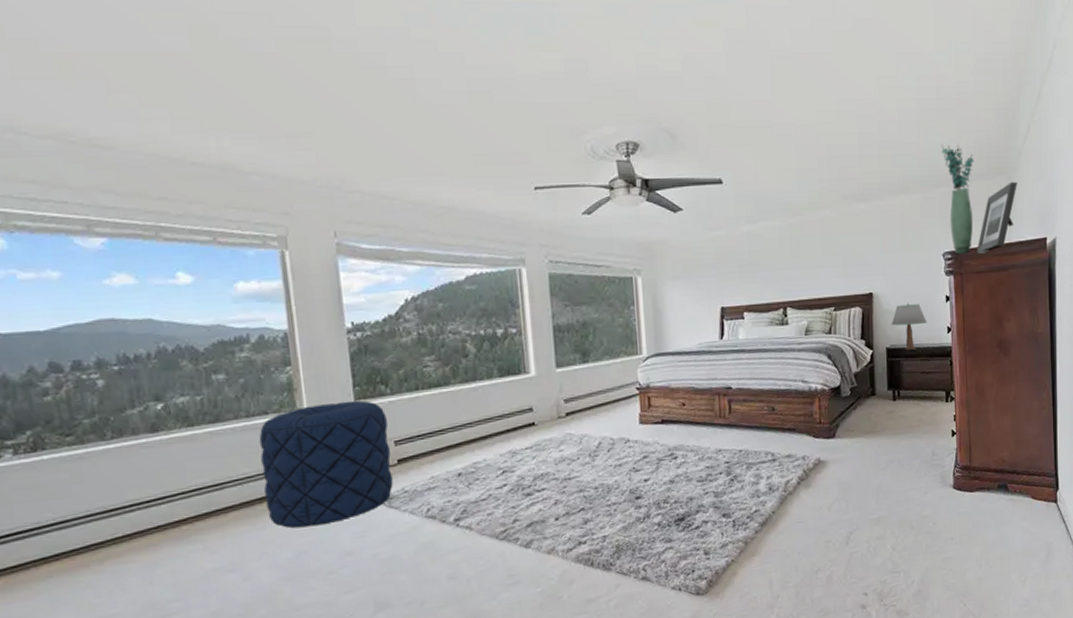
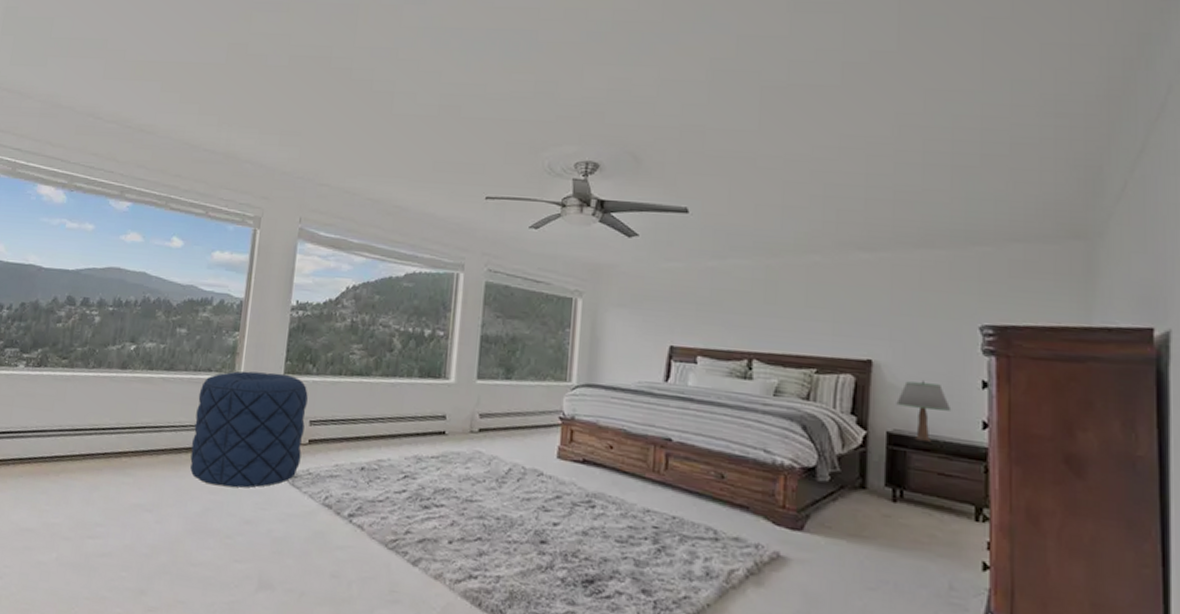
vase: present [941,144,974,255] -> none [985,195,1035,333]
picture frame: present [977,181,1018,254] -> none [1034,249,1106,335]

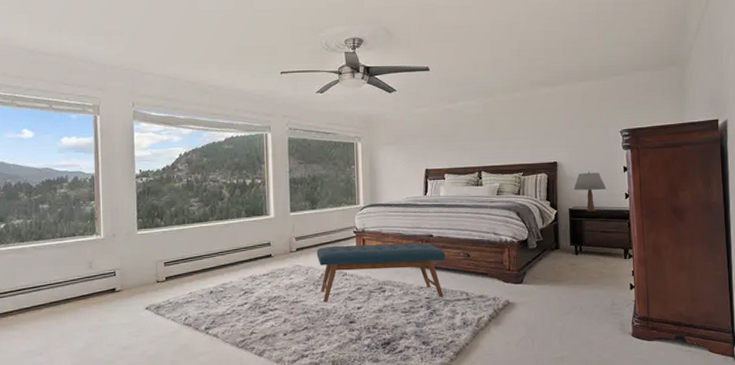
pouf: present [190,371,308,488] -> none [67,229,161,325]
bench: none [505,432,688,530] -> present [316,242,446,303]

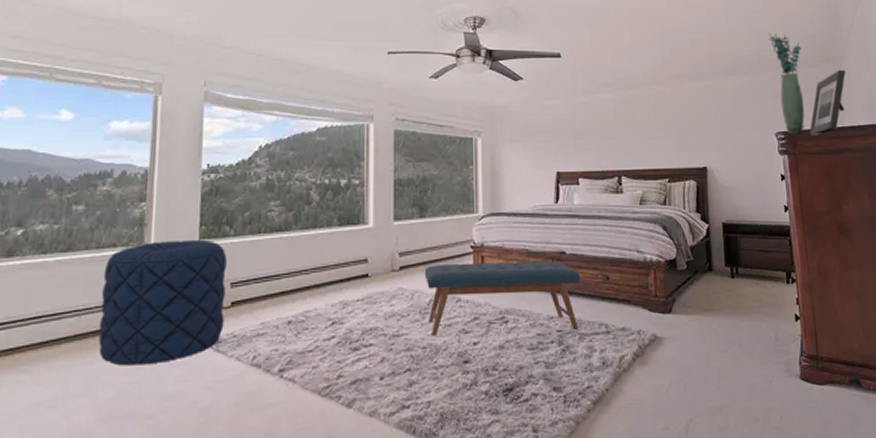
pouf: none [67,229,161,325] -> present [99,239,227,366]
table lamp: present [574,171,607,213] -> none [726,178,764,228]
vase: none [619,40,649,132] -> present [769,33,805,135]
picture frame: none [652,71,690,132] -> present [809,69,846,135]

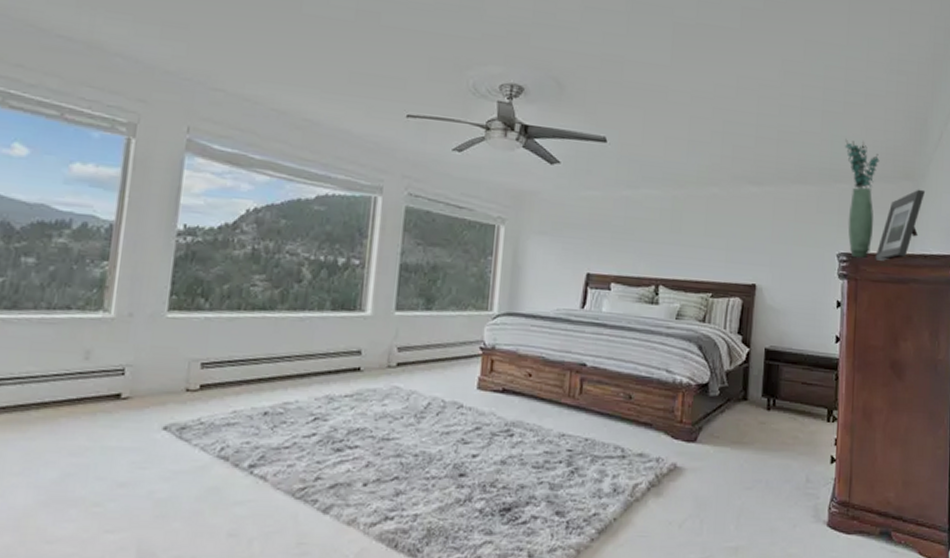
pouf: present [99,239,227,366] -> none [43,307,199,446]
bench: present [424,261,581,337] -> none [424,364,601,451]

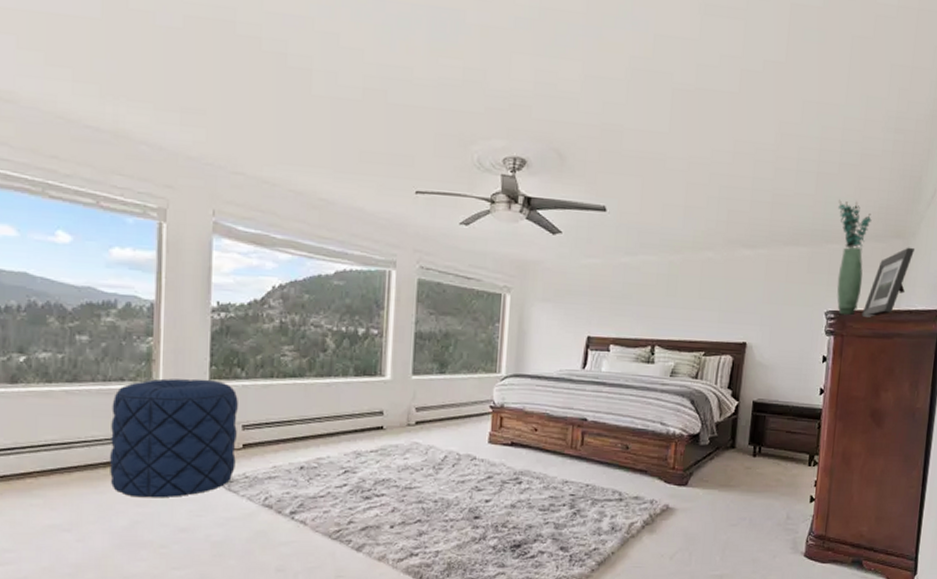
pouf: none [43,307,199,446] -> present [110,378,238,498]

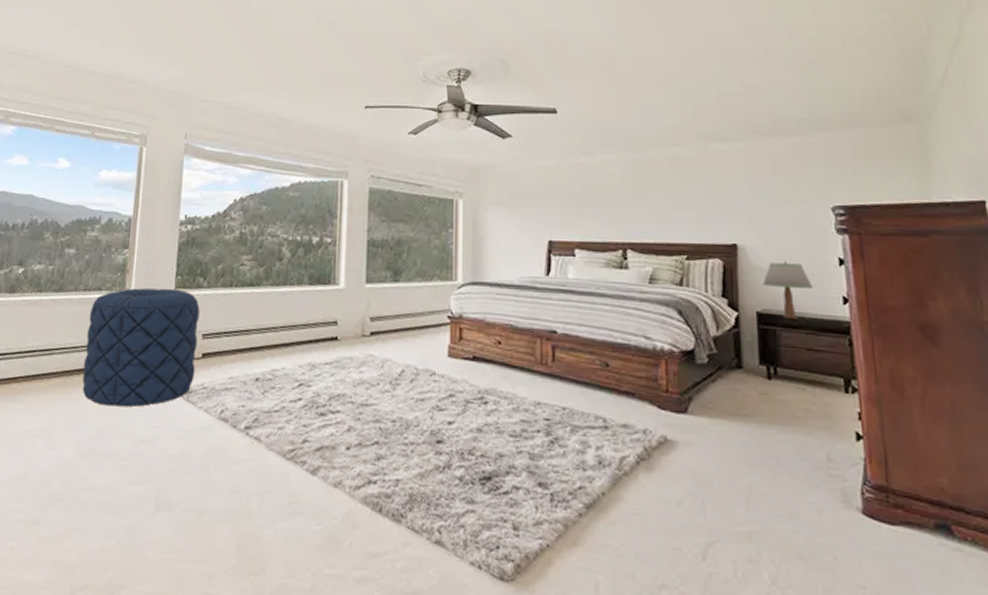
table lamp: none [761,357,800,408] -> present [763,260,814,320]
vase: present [837,199,872,316] -> none [824,85,874,211]
picture frame: present [862,247,916,317] -> none [880,131,936,212]

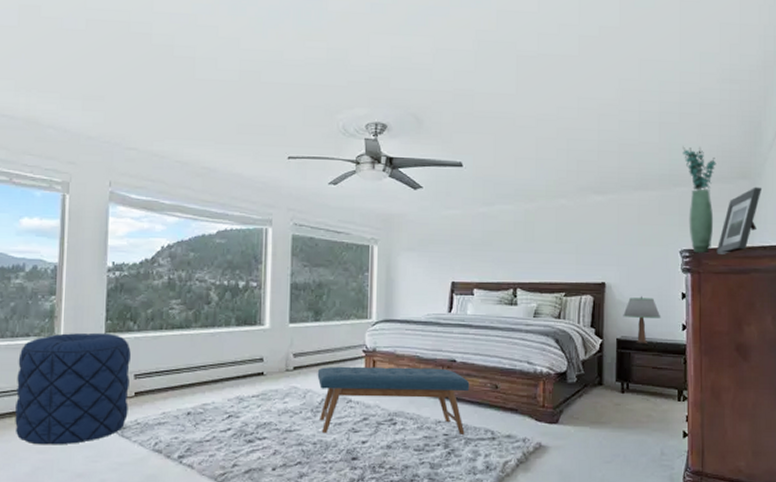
bench: none [396,333,574,420] -> present [317,366,470,434]
vase: none [824,85,874,211] -> present [683,146,716,254]
picture frame: none [880,131,936,212] -> present [716,186,763,254]

